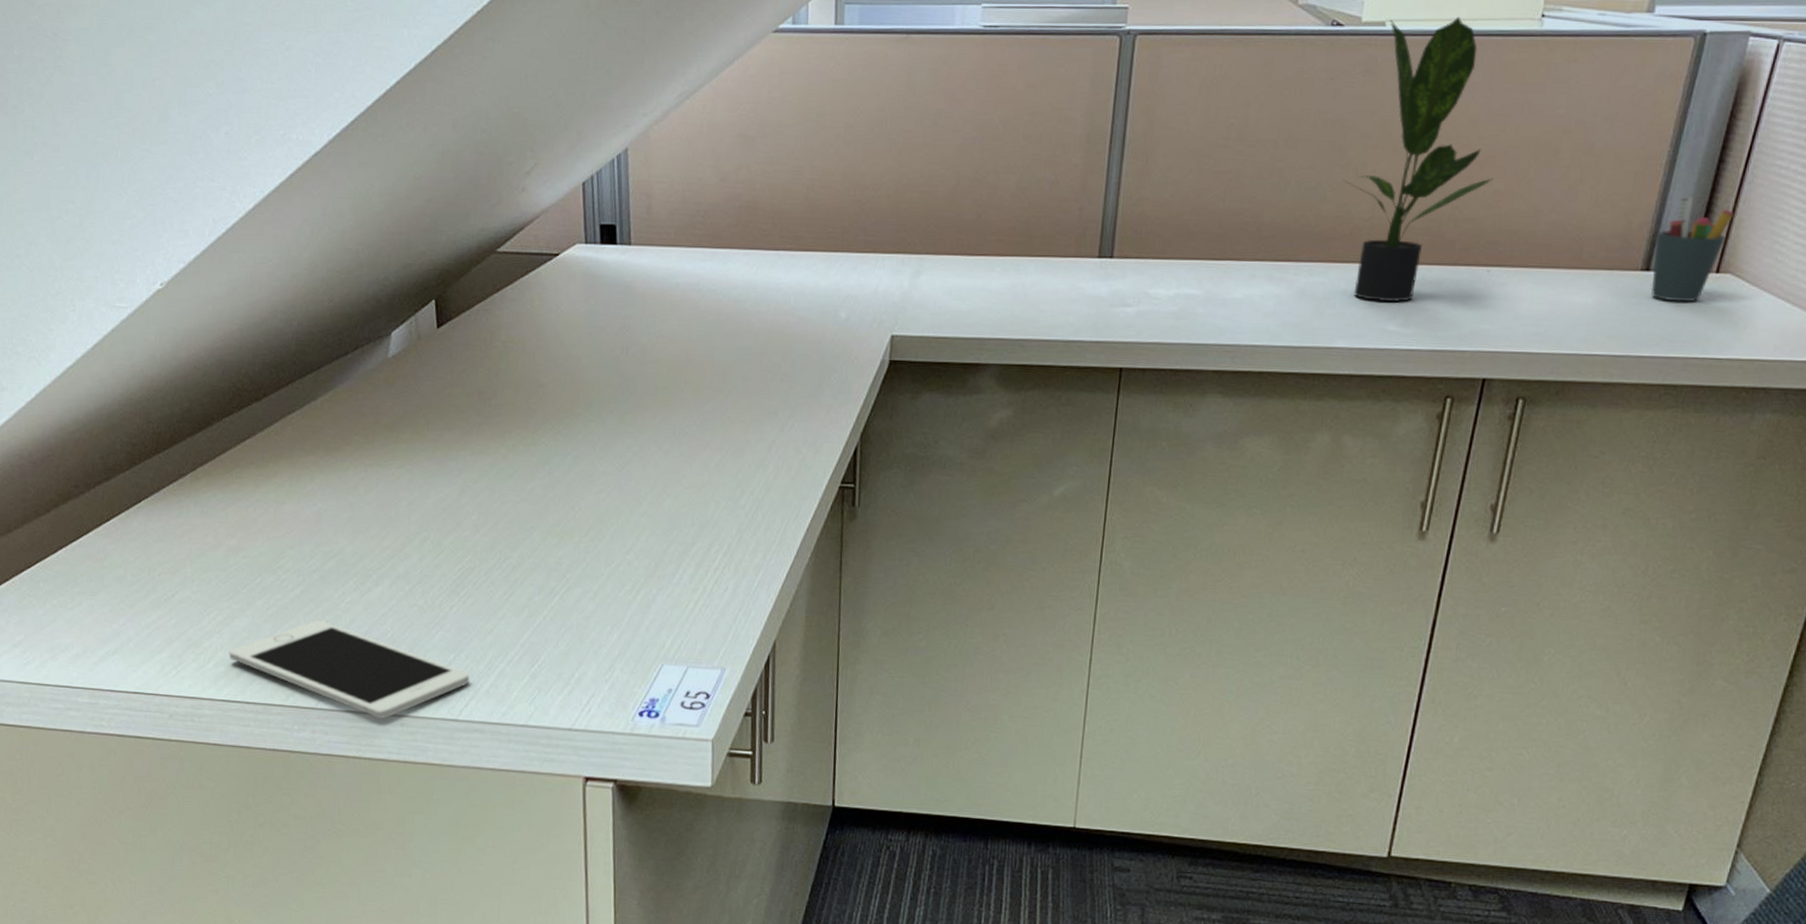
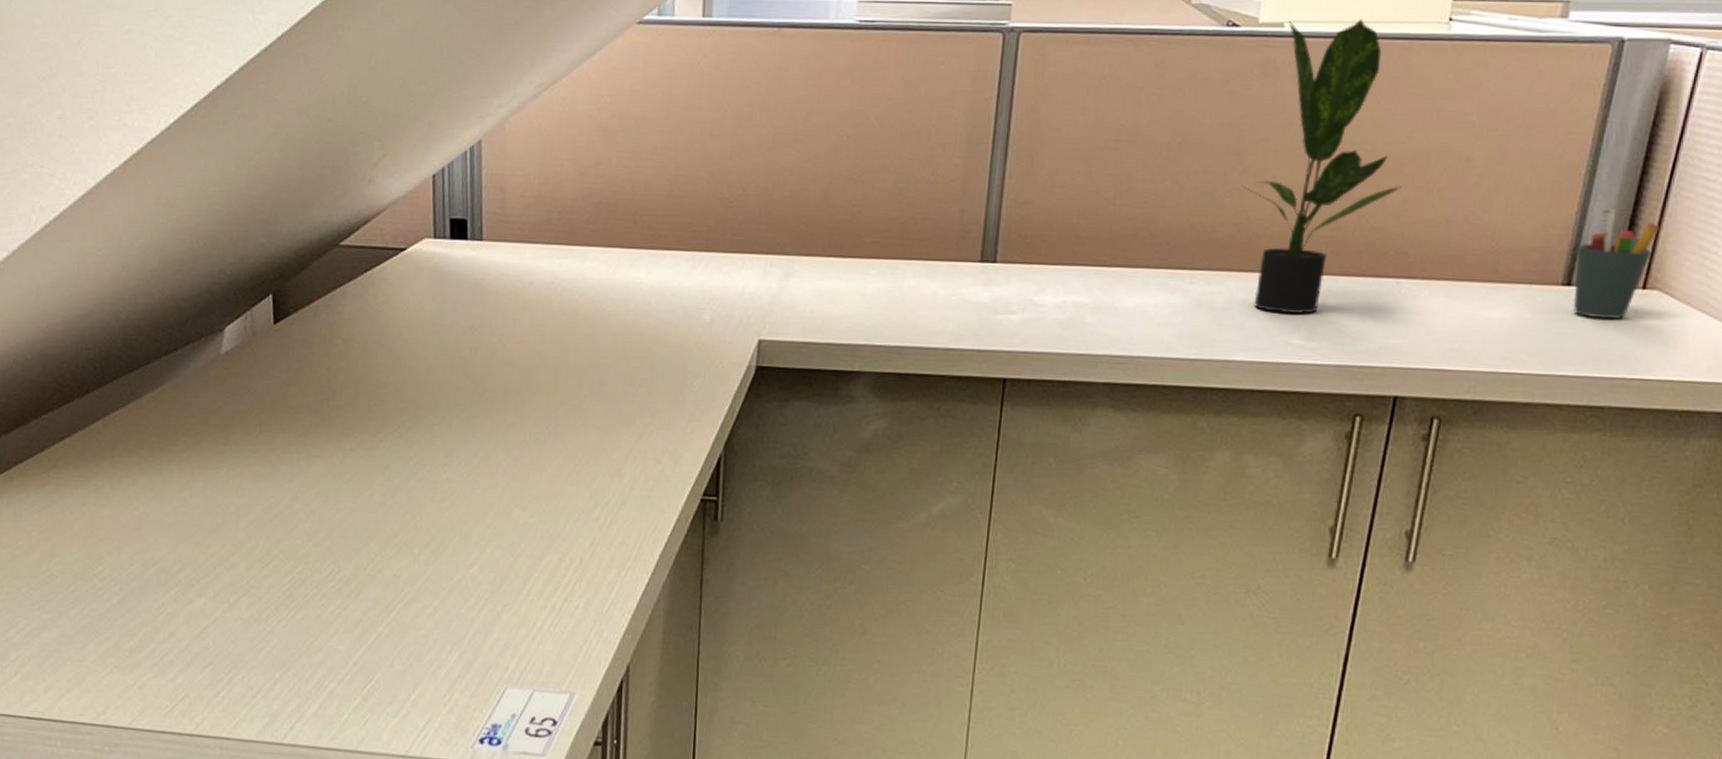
cell phone: present [229,620,470,719] -> none [37,632,297,741]

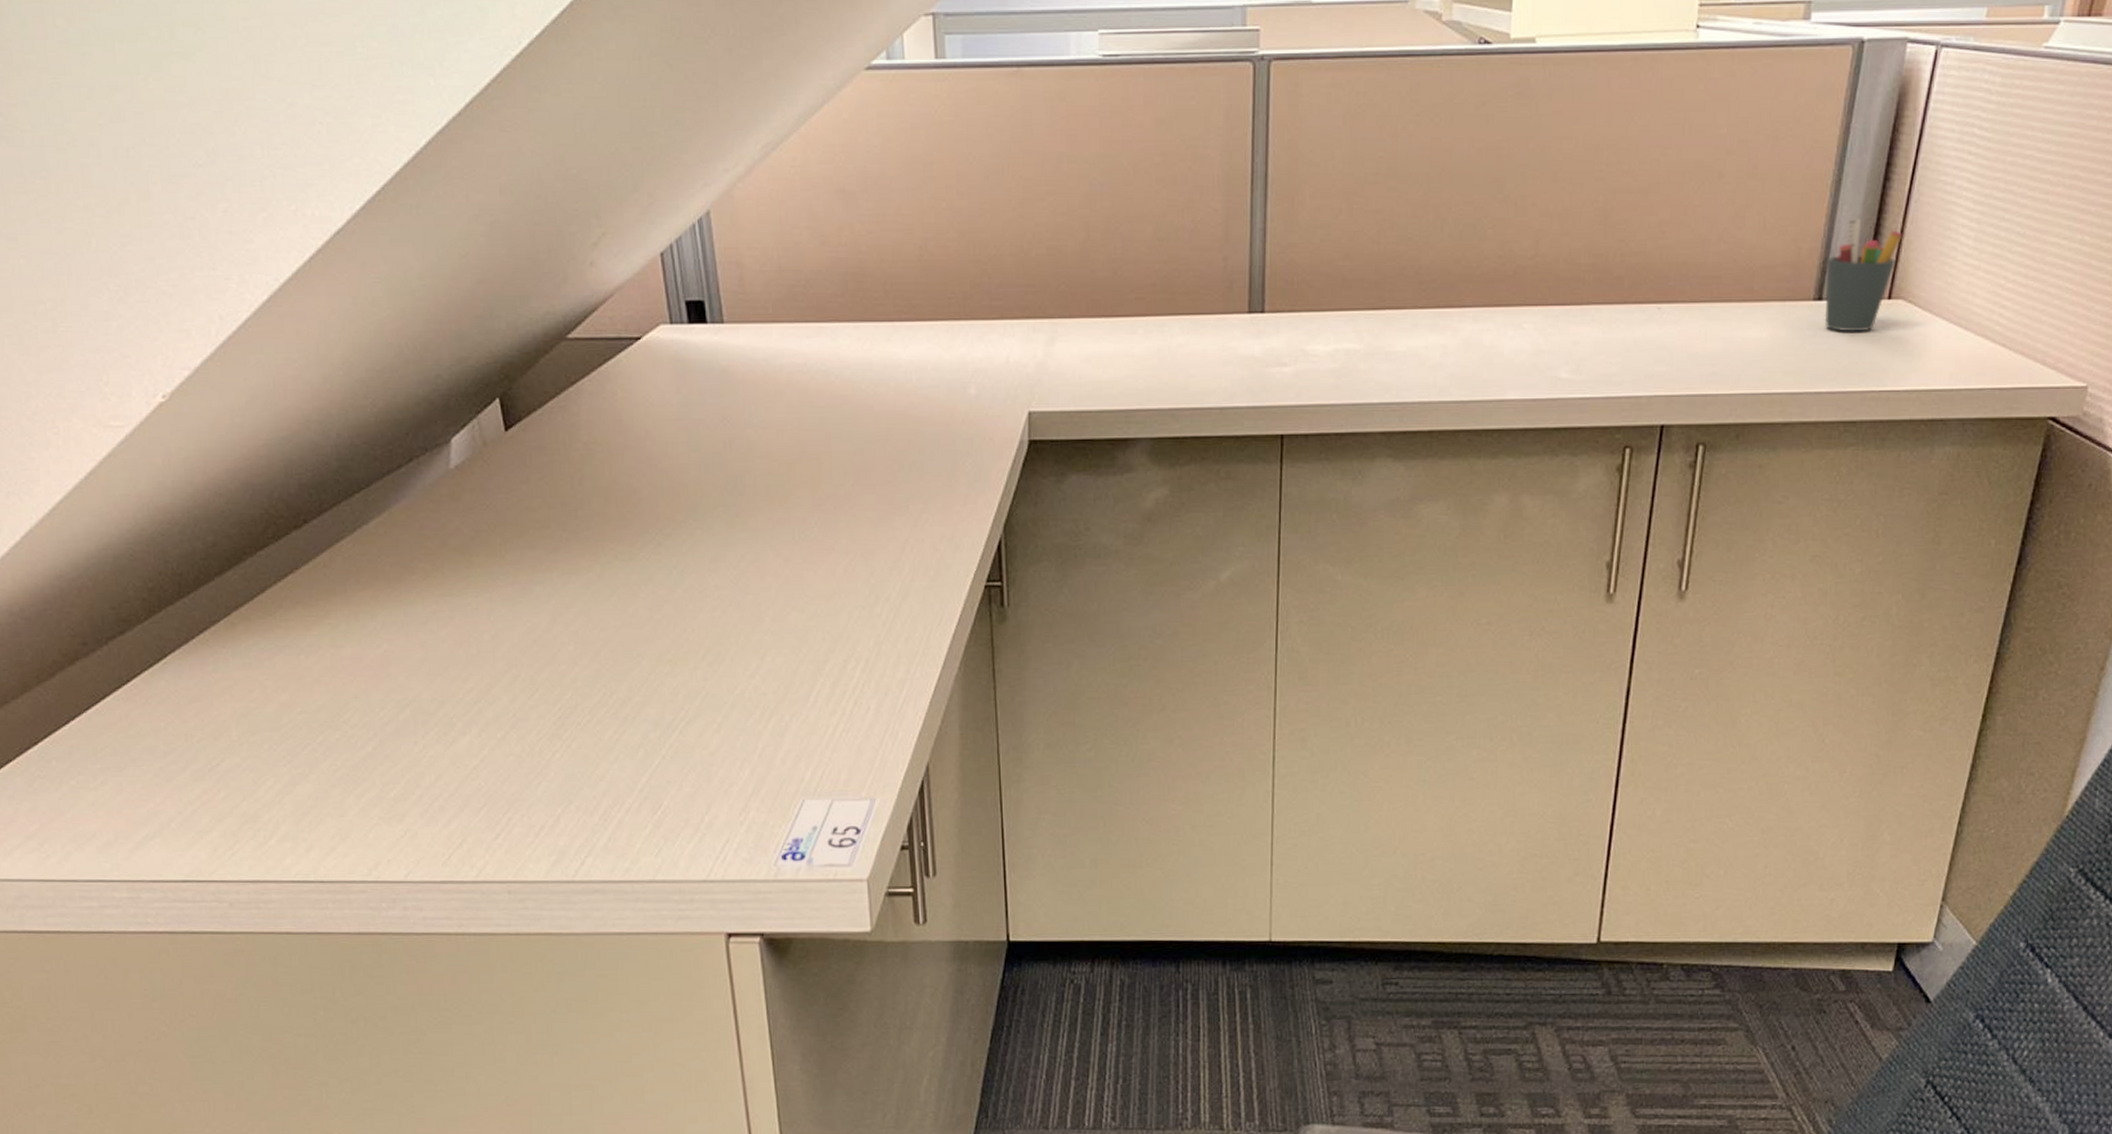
potted plant: present [1241,19,1401,315] -> none [1502,30,1658,348]

